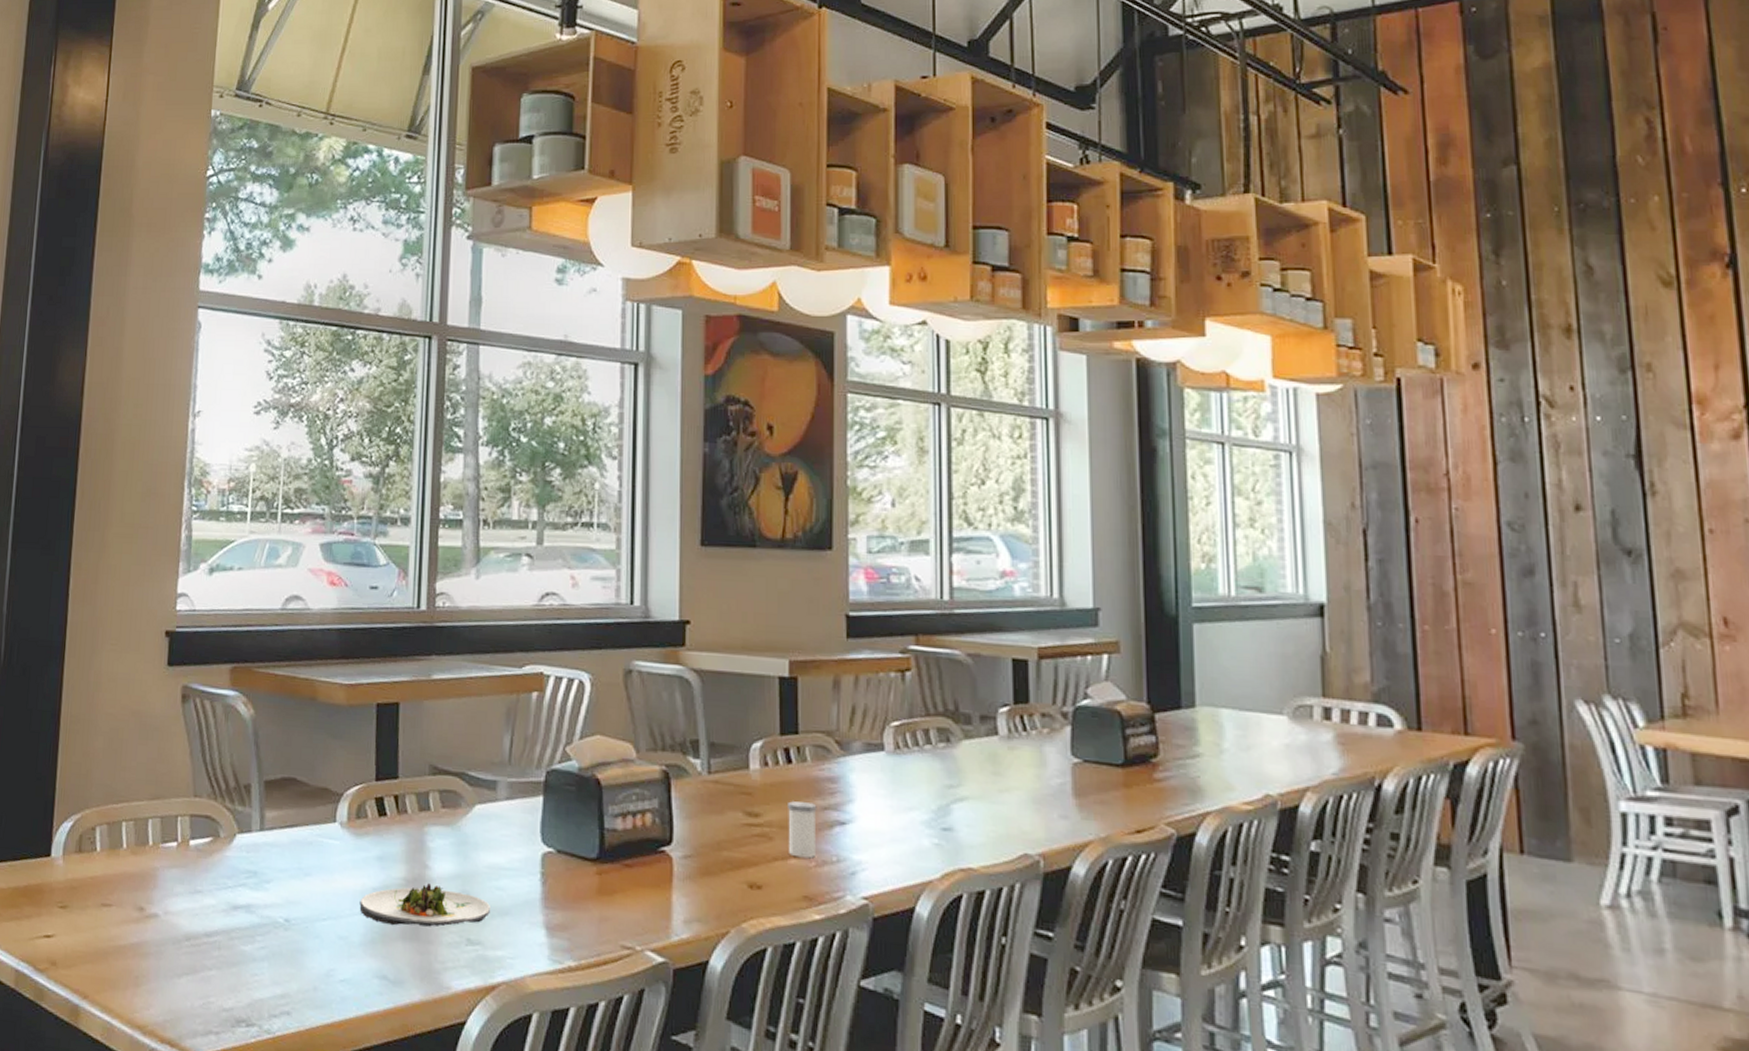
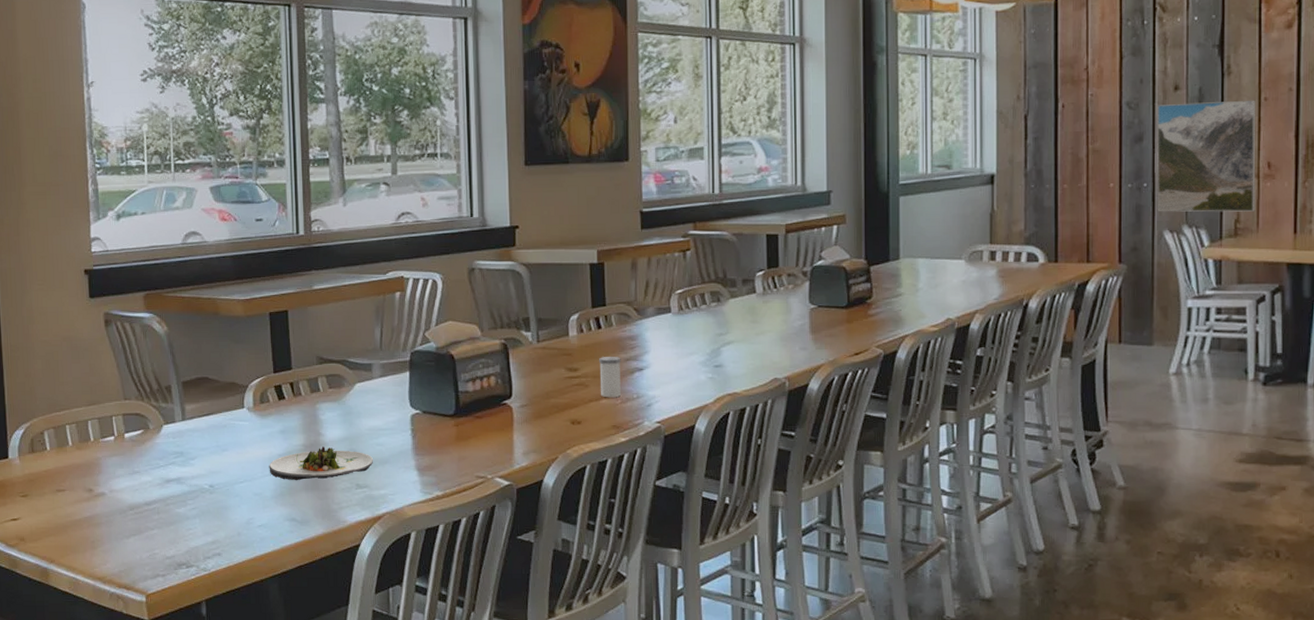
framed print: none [1552,528,1711,685] -> present [1157,100,1256,212]

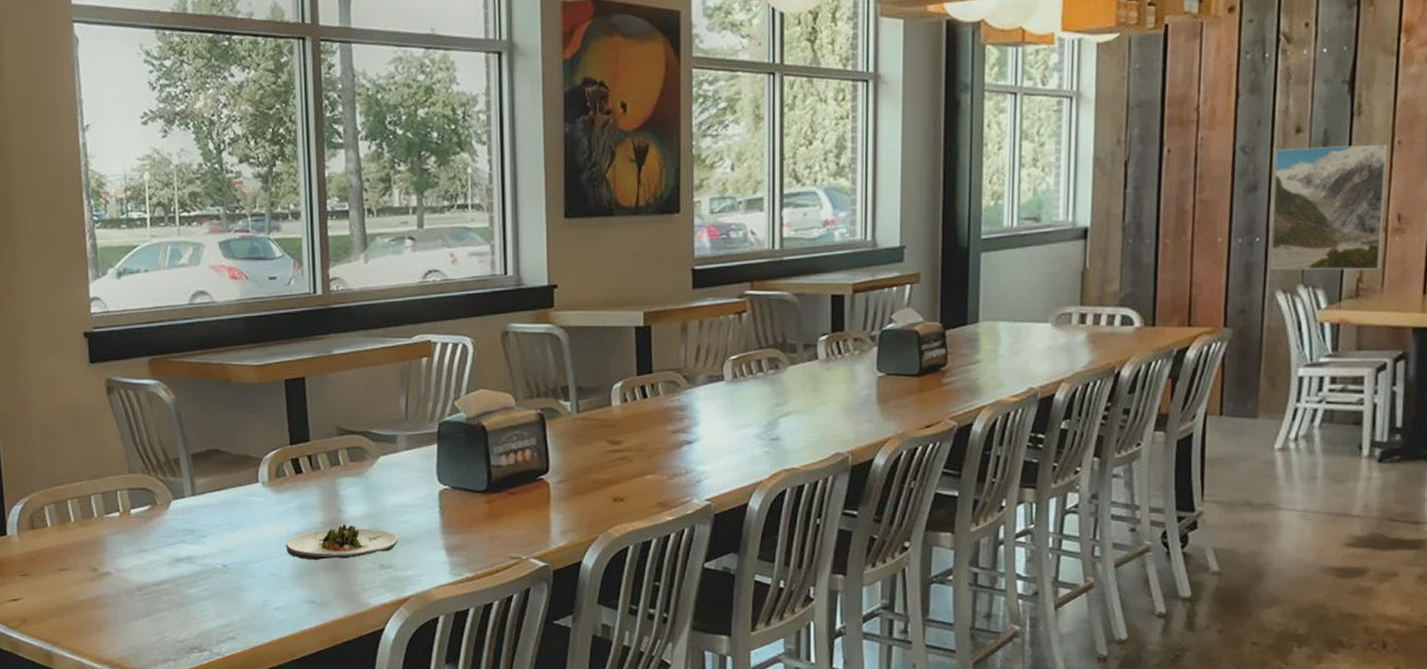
salt shaker: present [599,357,621,398] -> none [644,429,669,473]

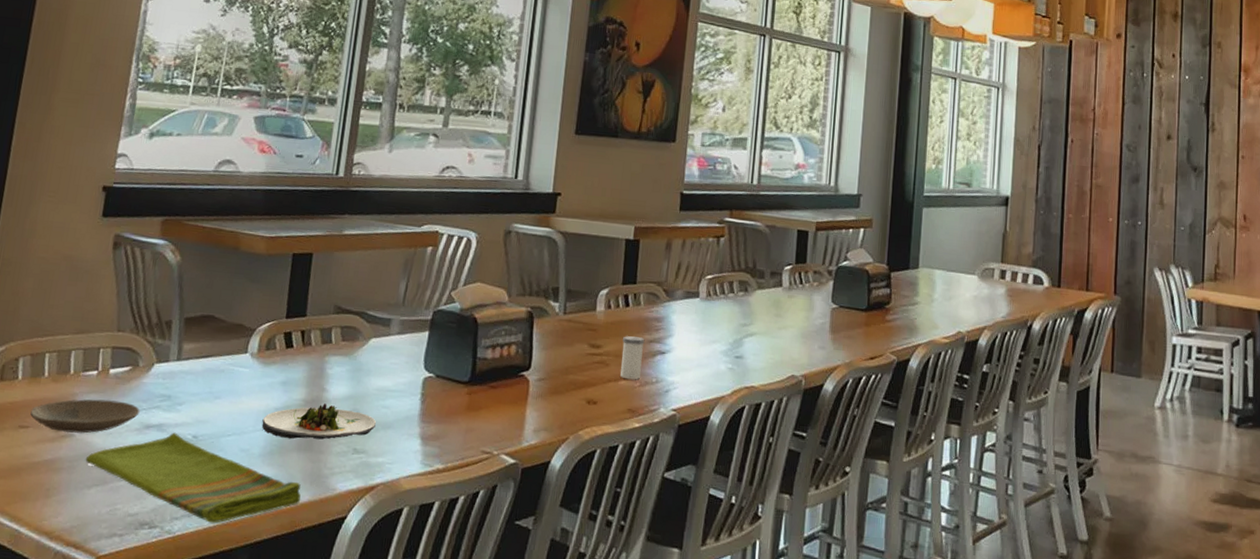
plate: none [66,539,167,571] -> present [30,399,140,434]
dish towel: none [126,563,337,643] -> present [85,432,301,523]
salt shaker: none [644,429,669,473] -> present [620,336,645,380]
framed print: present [1269,143,1388,271] -> none [1149,151,1234,259]

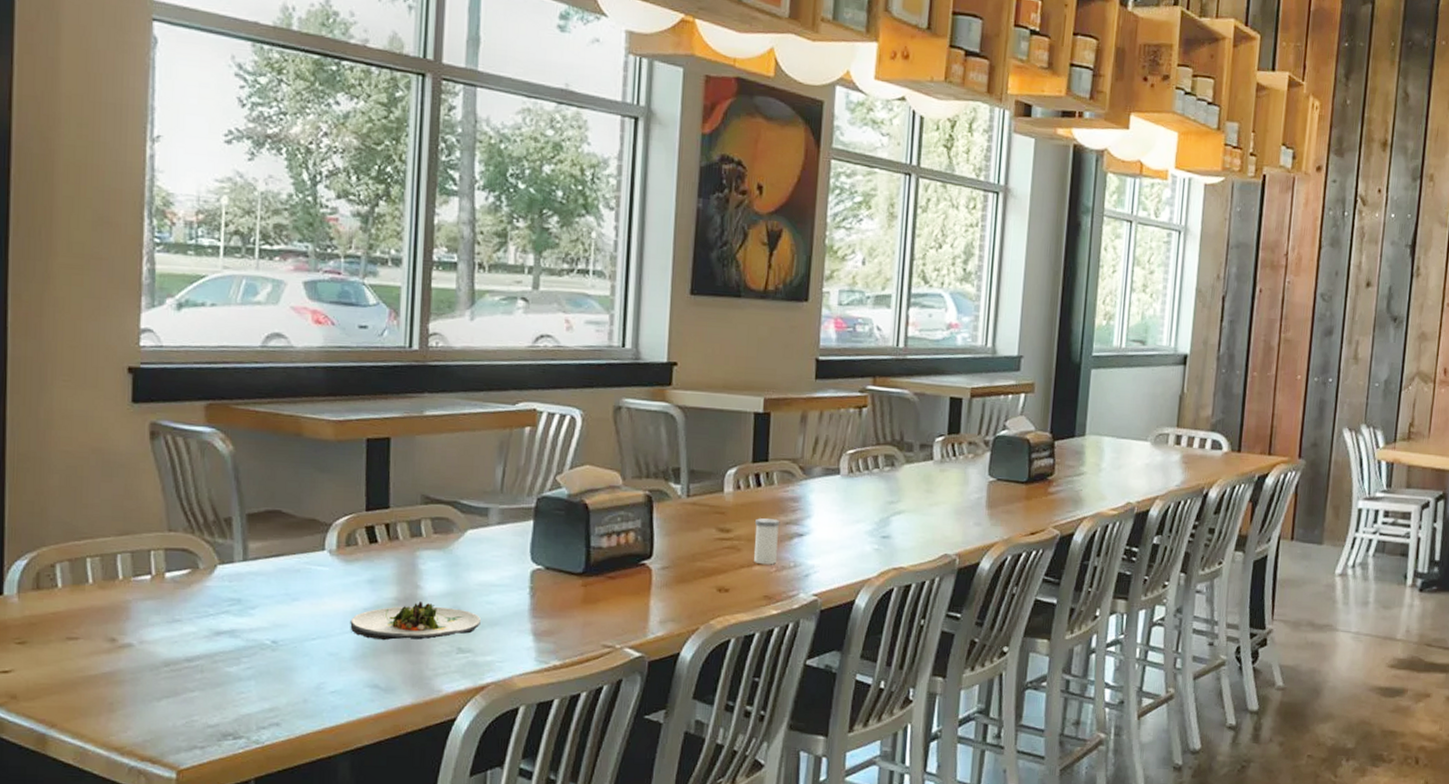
plate: present [30,399,140,434] -> none [78,606,207,643]
dish towel: present [85,432,301,523] -> none [150,638,403,731]

